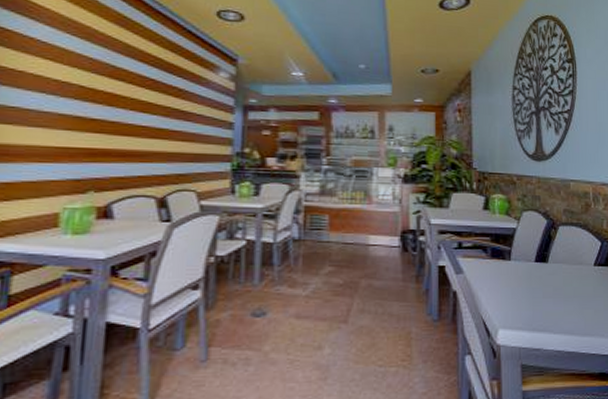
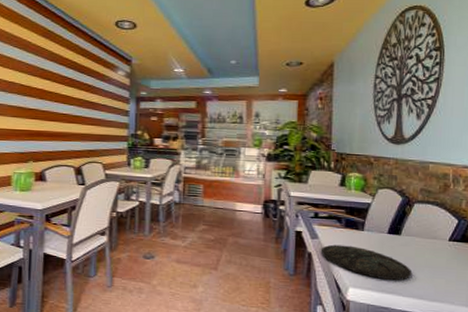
plate: none [468,279,562,317] -> present [321,244,413,281]

